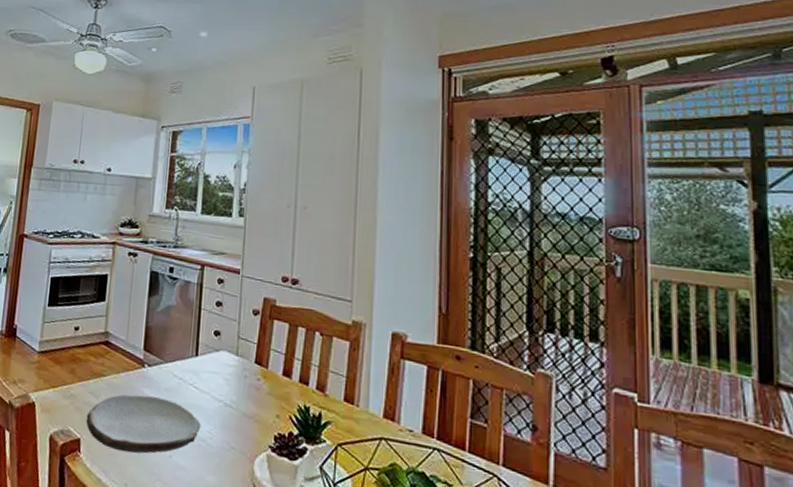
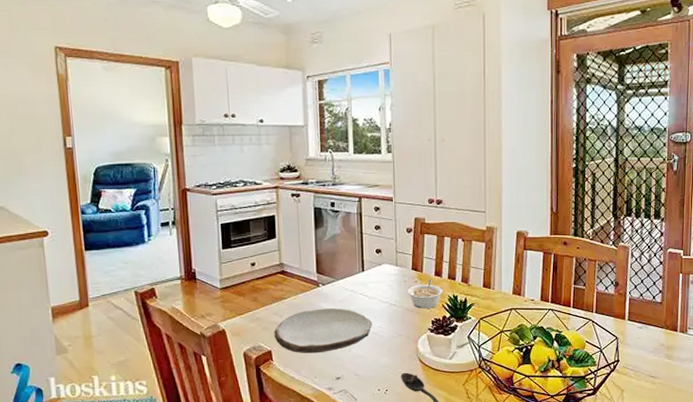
legume: none [246,379,293,419] -> present [407,279,444,309]

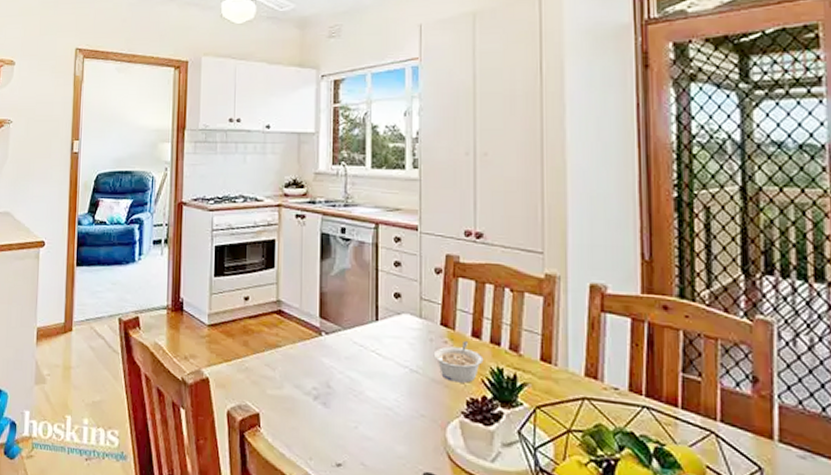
plate: present [274,308,373,354] -> none [264,364,387,426]

